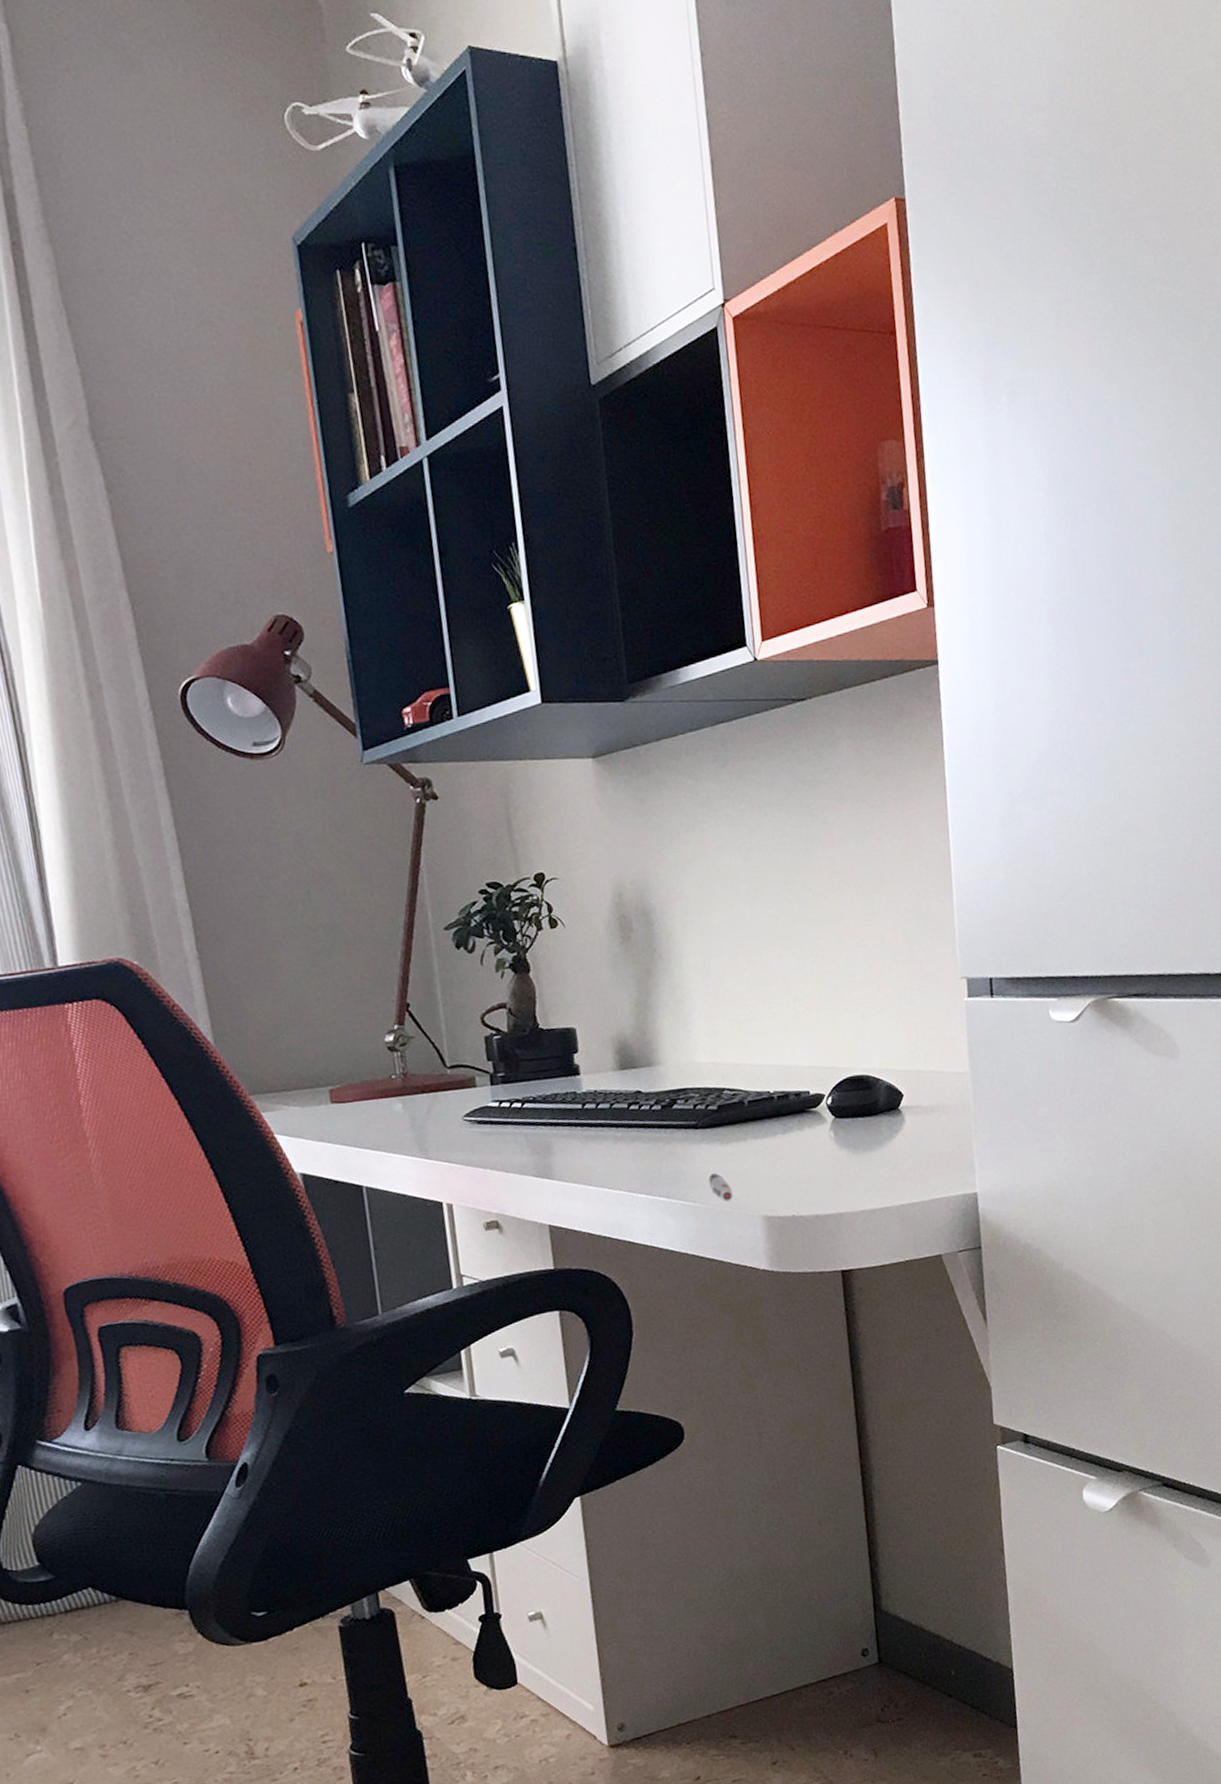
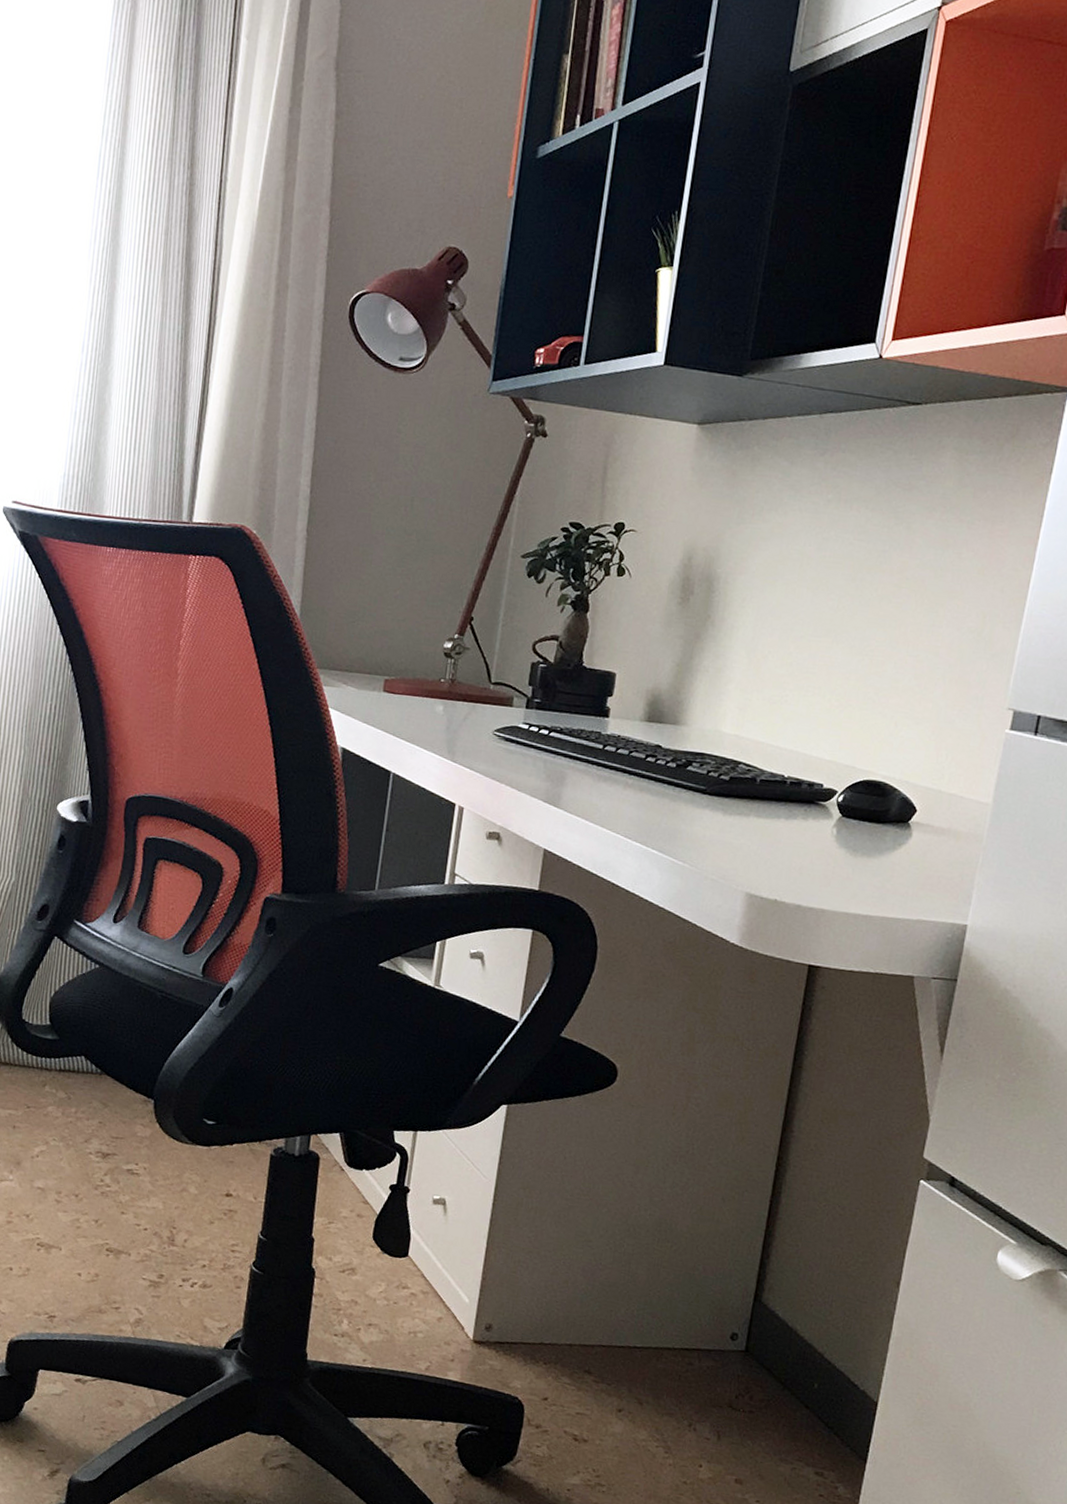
pen: present [708,1173,734,1202] -> none [702,840,723,870]

